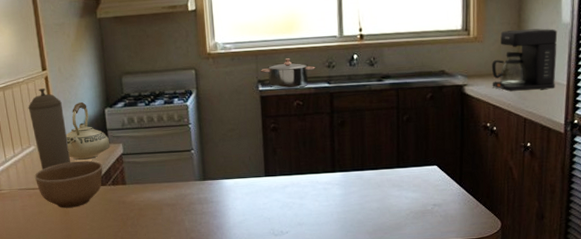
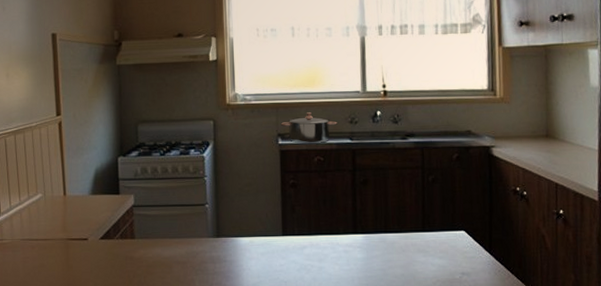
canister: present [28,88,71,170] -> none [38,134,79,220]
bowl: present [34,160,103,208] -> none [39,211,112,262]
teakettle: present [66,101,111,160] -> none [75,149,121,211]
coffee maker: present [492,28,558,92] -> none [520,91,587,155]

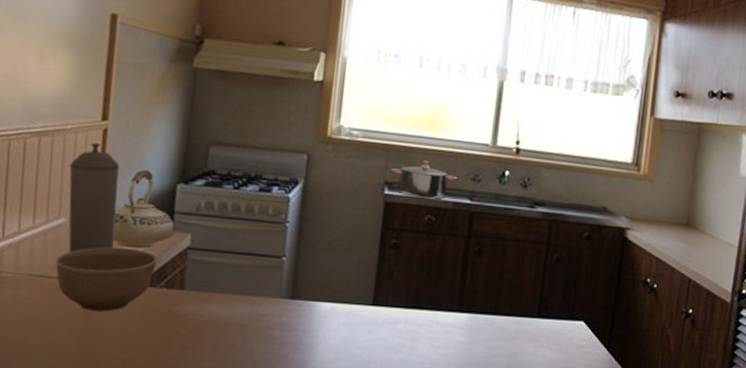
canister: none [38,134,79,220] -> present [68,143,120,253]
bowl: none [39,211,112,262] -> present [55,247,158,312]
teakettle: none [75,149,121,211] -> present [112,169,175,248]

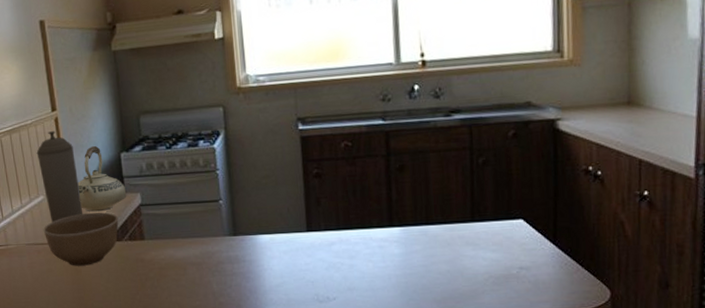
cooking pot: present [389,161,458,200] -> none [299,91,367,128]

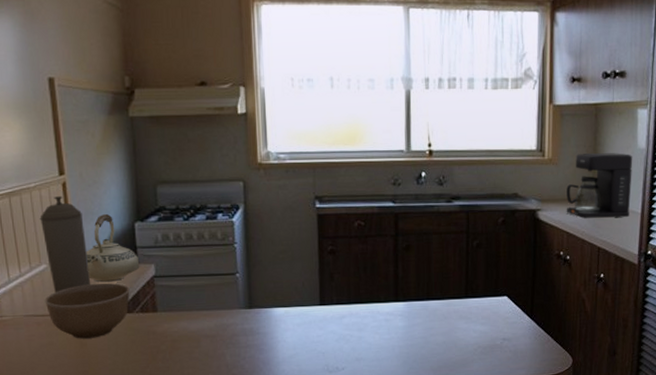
coffee maker: none [593,46,683,127] -> present [566,153,633,219]

